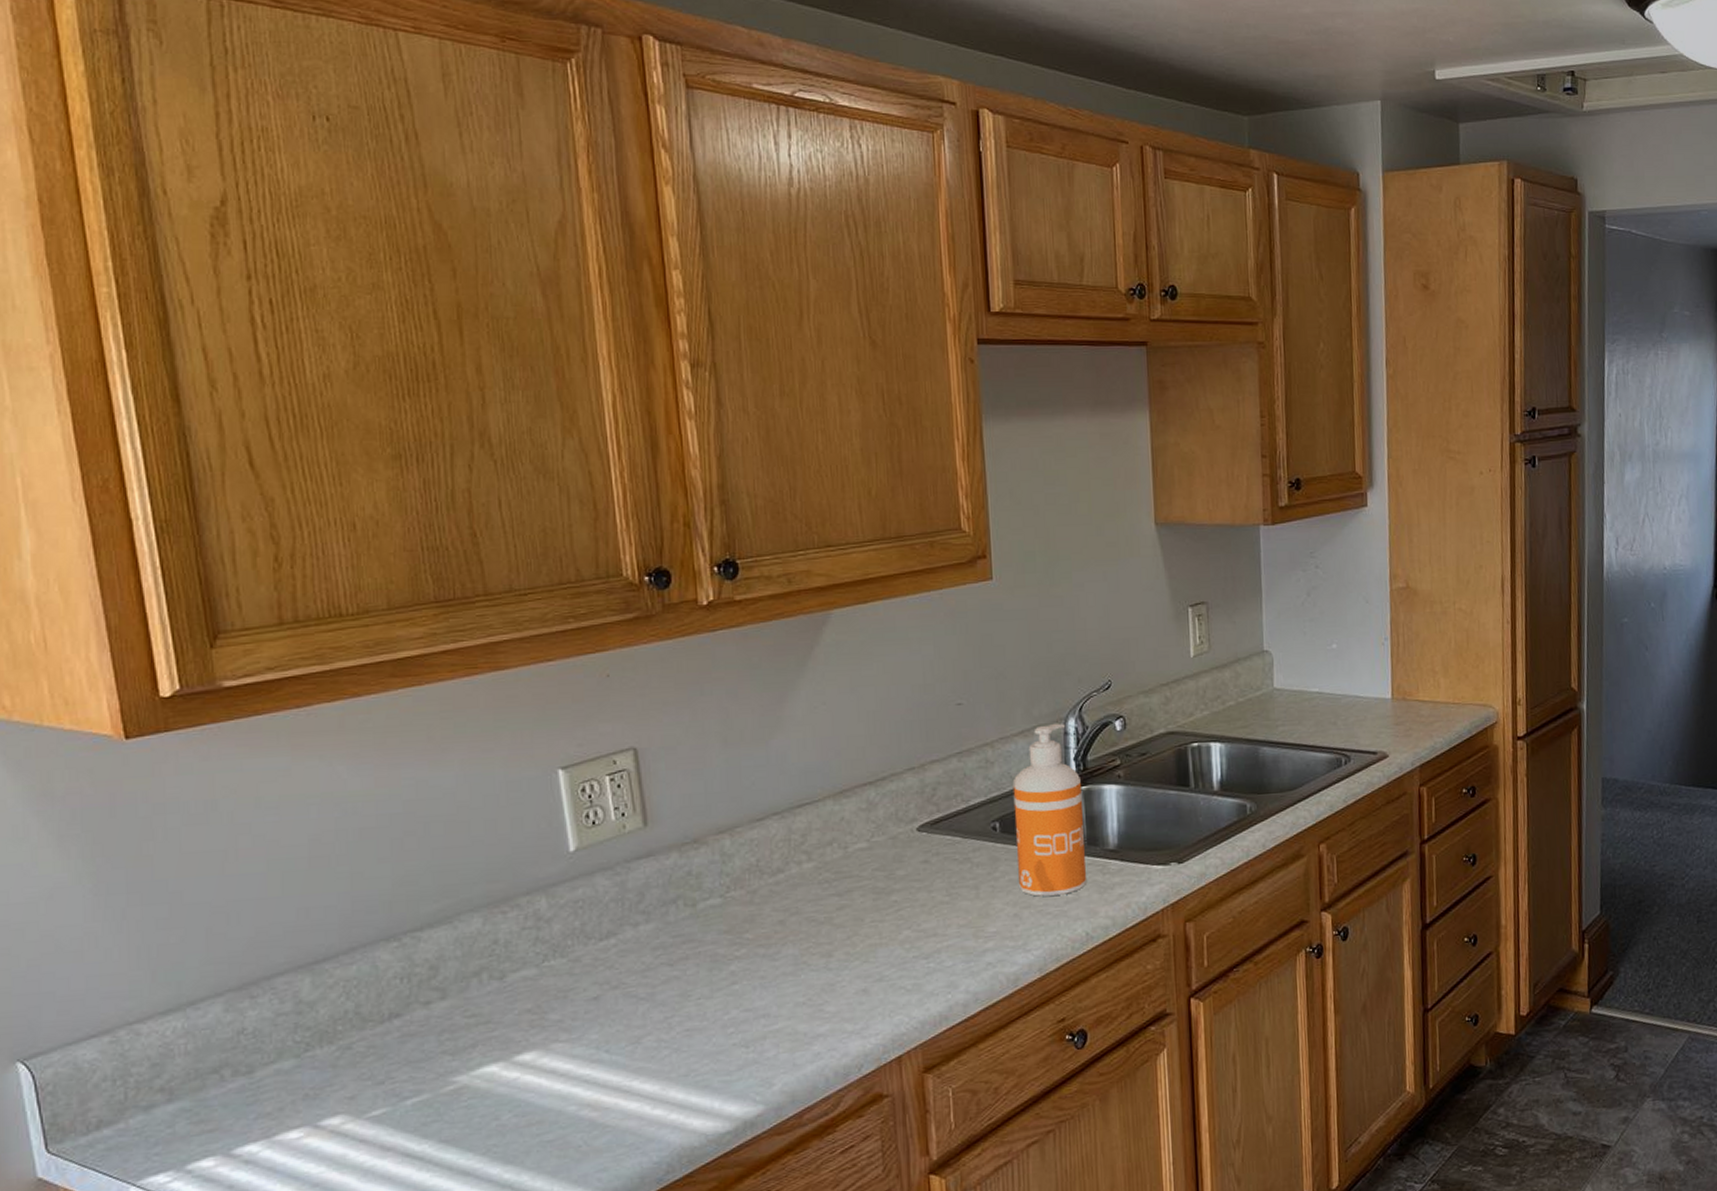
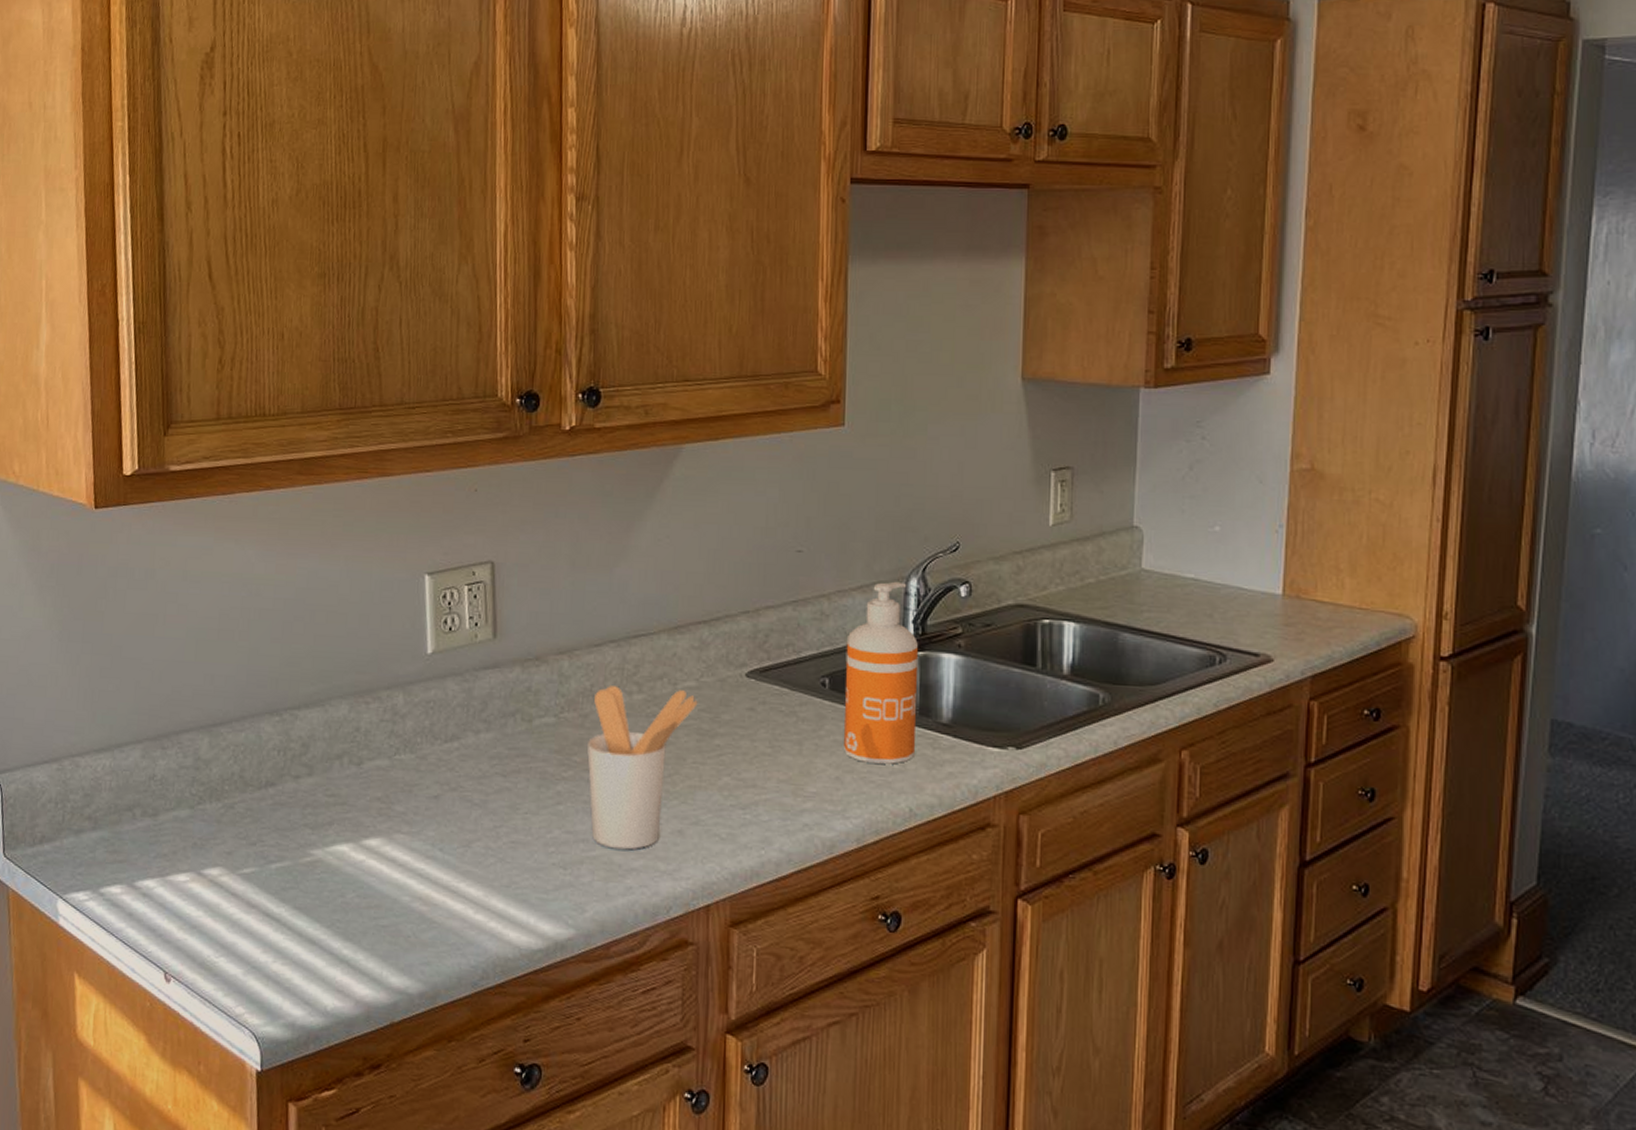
utensil holder: none [759,853,871,1019] -> present [587,686,698,850]

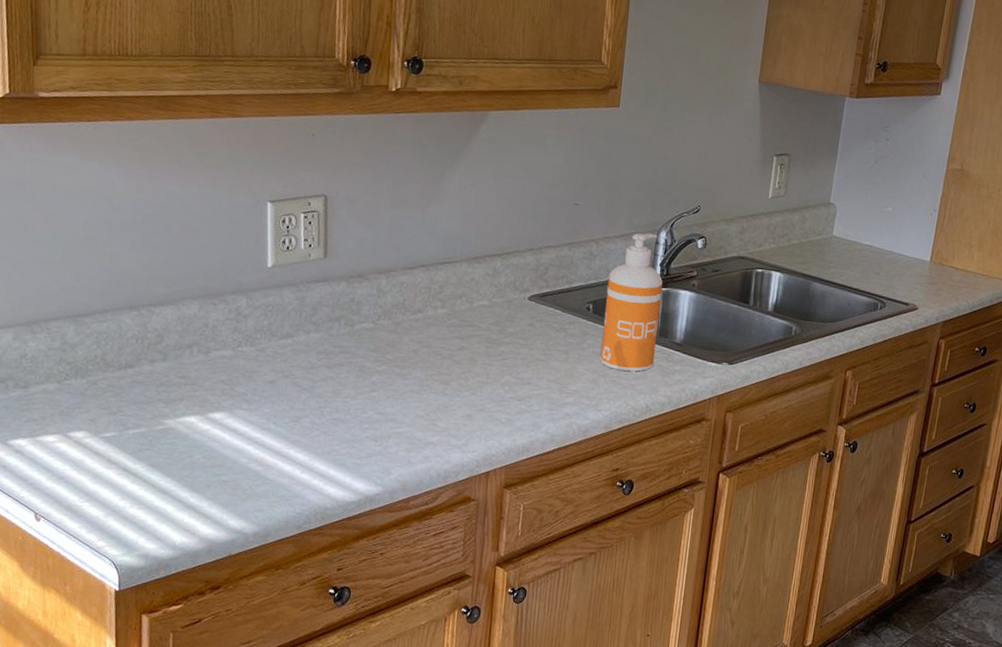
utensil holder: present [587,686,698,850] -> none [398,301,489,429]

